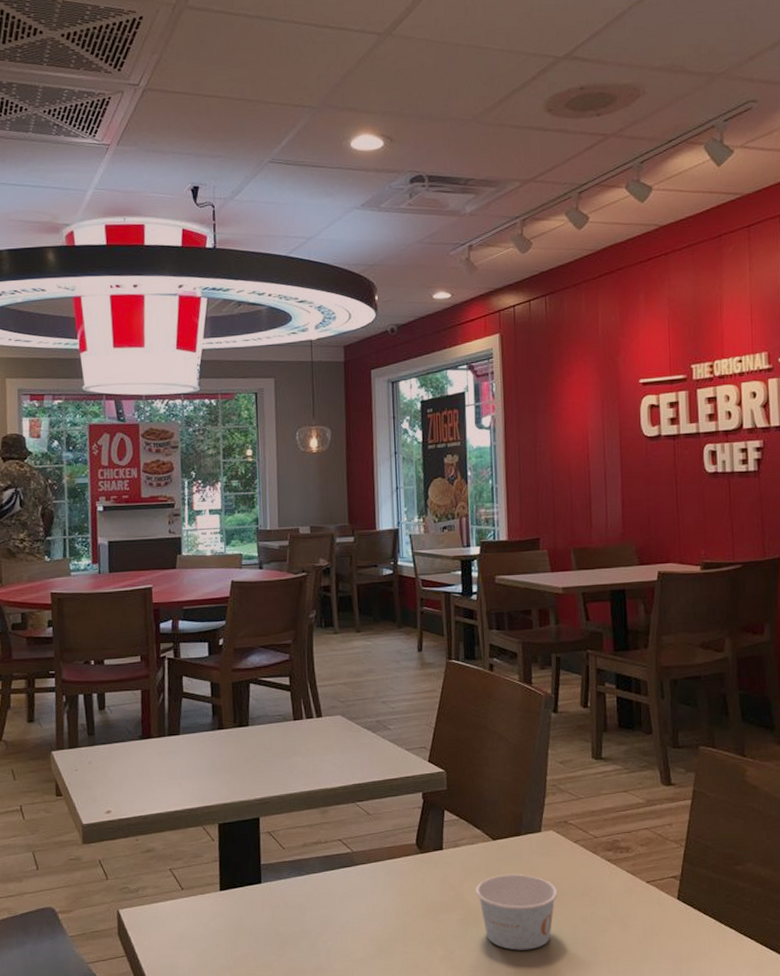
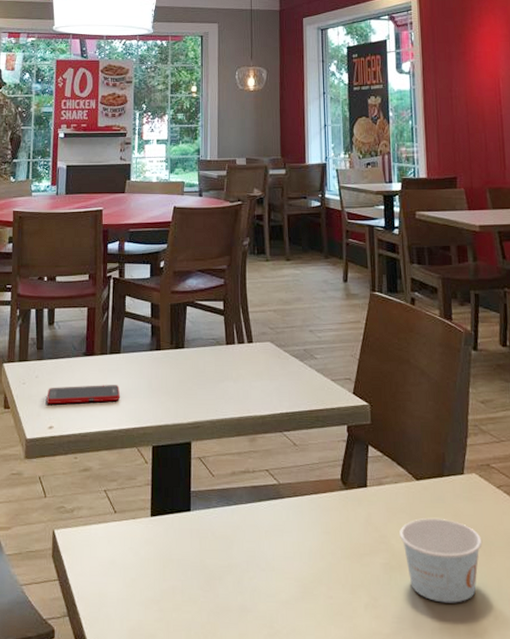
cell phone: none [102,766,182,790] -> present [46,385,121,405]

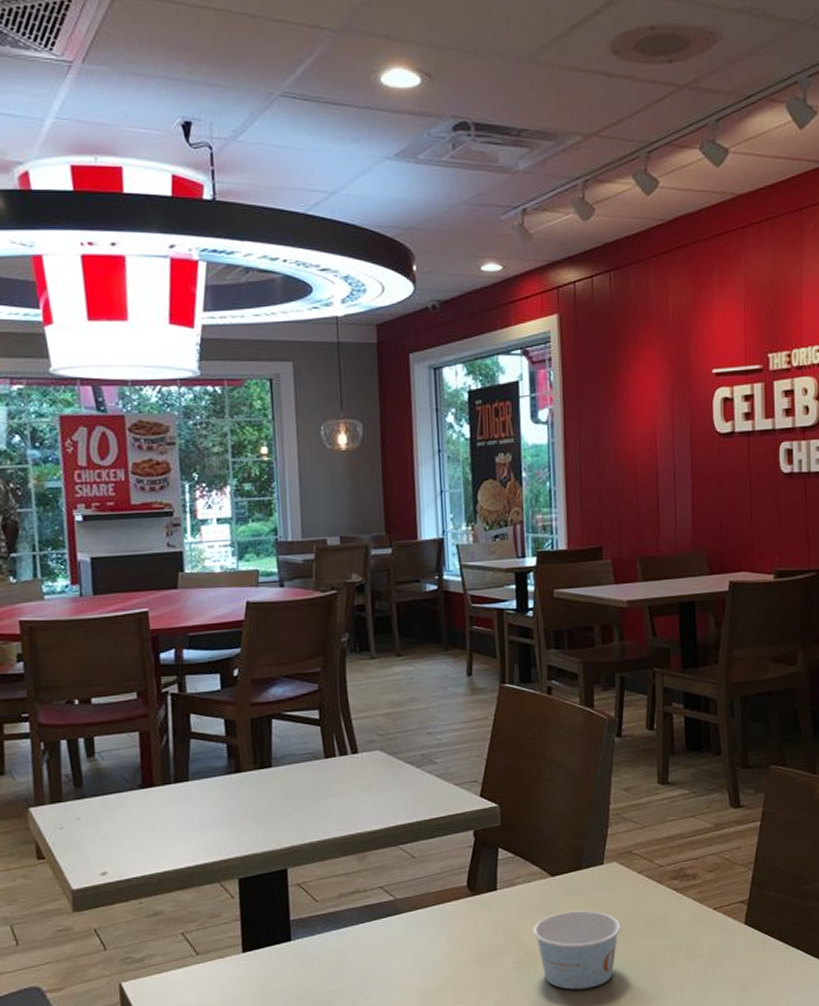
cell phone: present [46,385,121,405] -> none [94,817,193,848]

